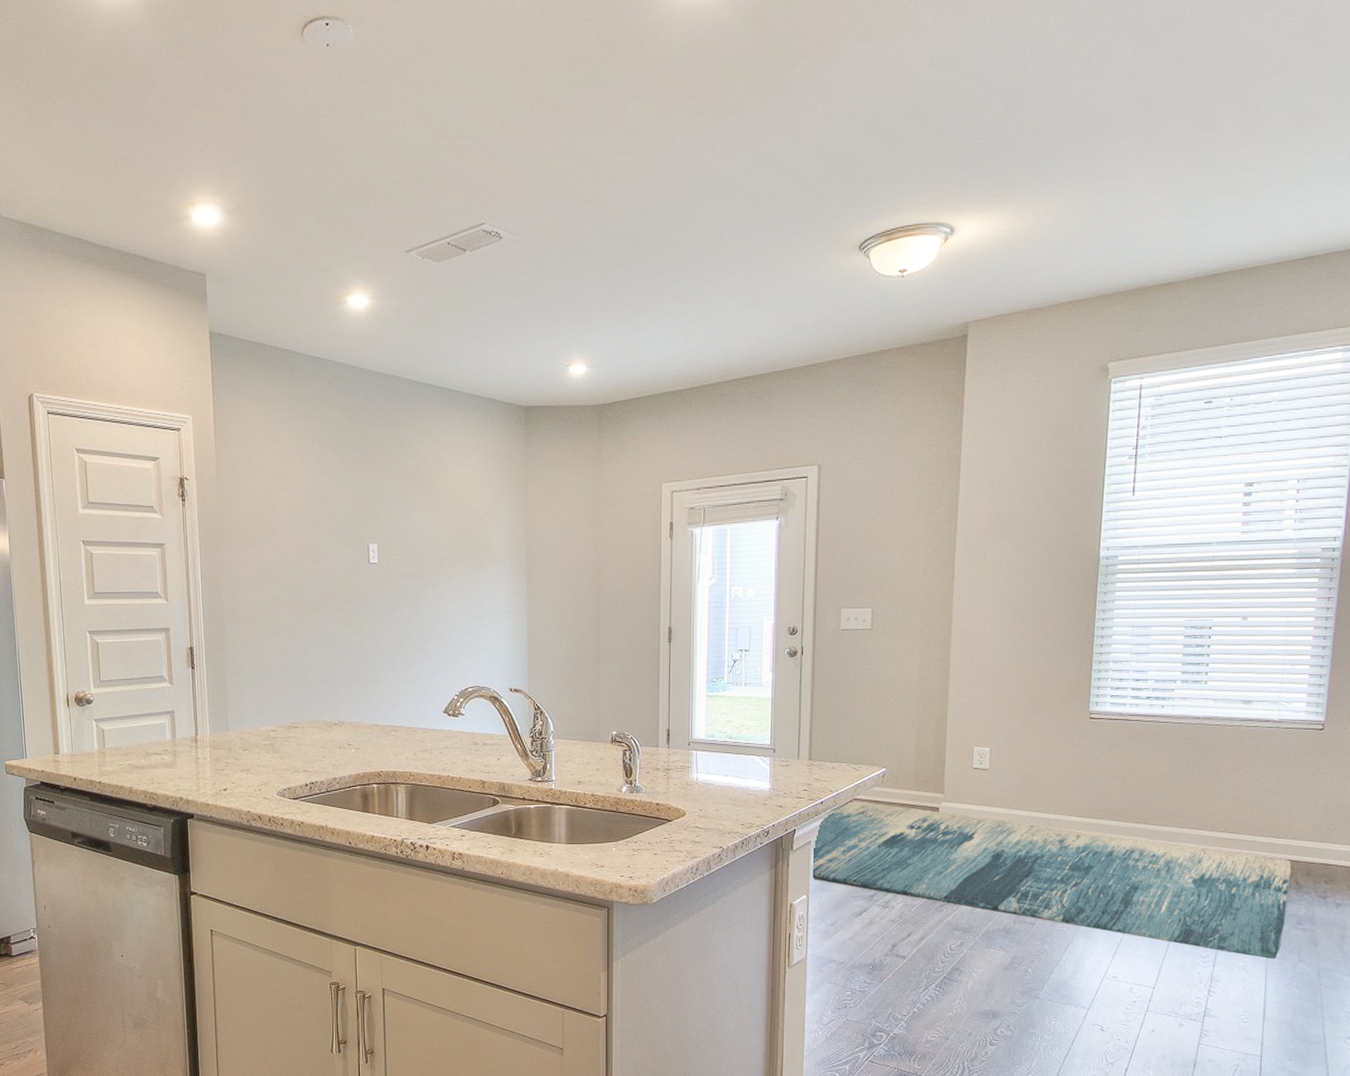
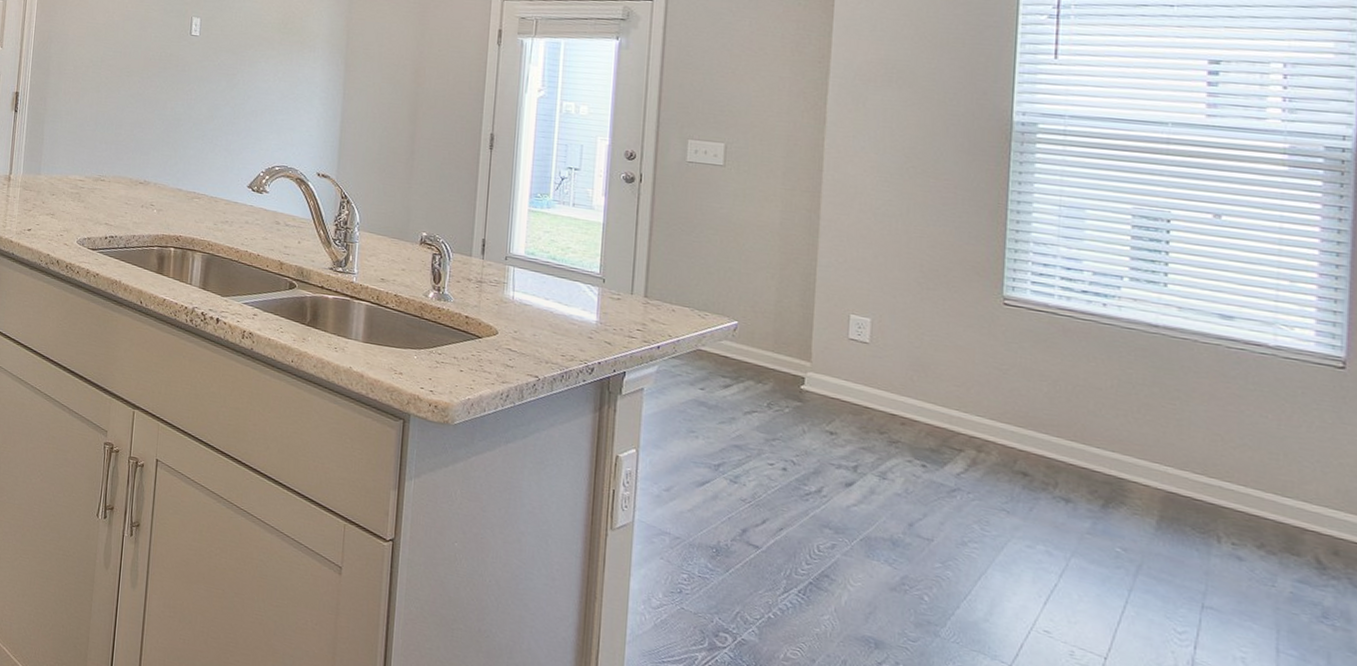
rug: present [813,800,1292,960] -> none [645,350,1309,658]

